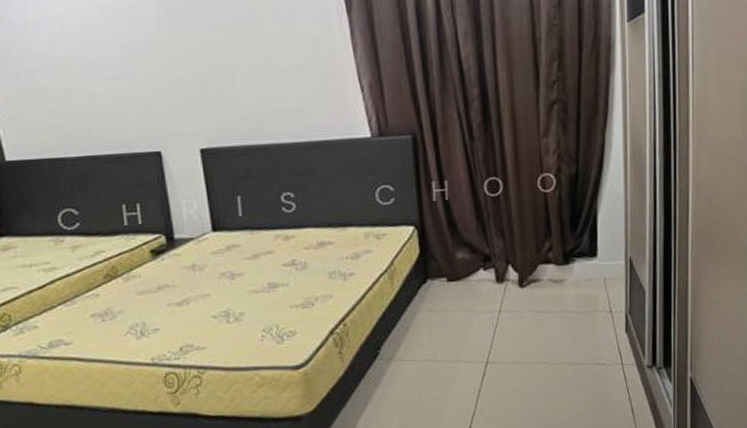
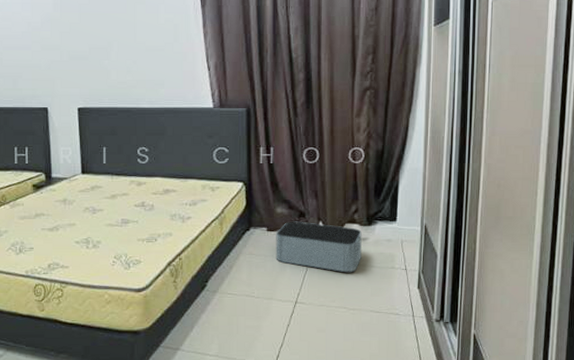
storage bin: none [458,266,560,322] -> present [276,221,362,273]

